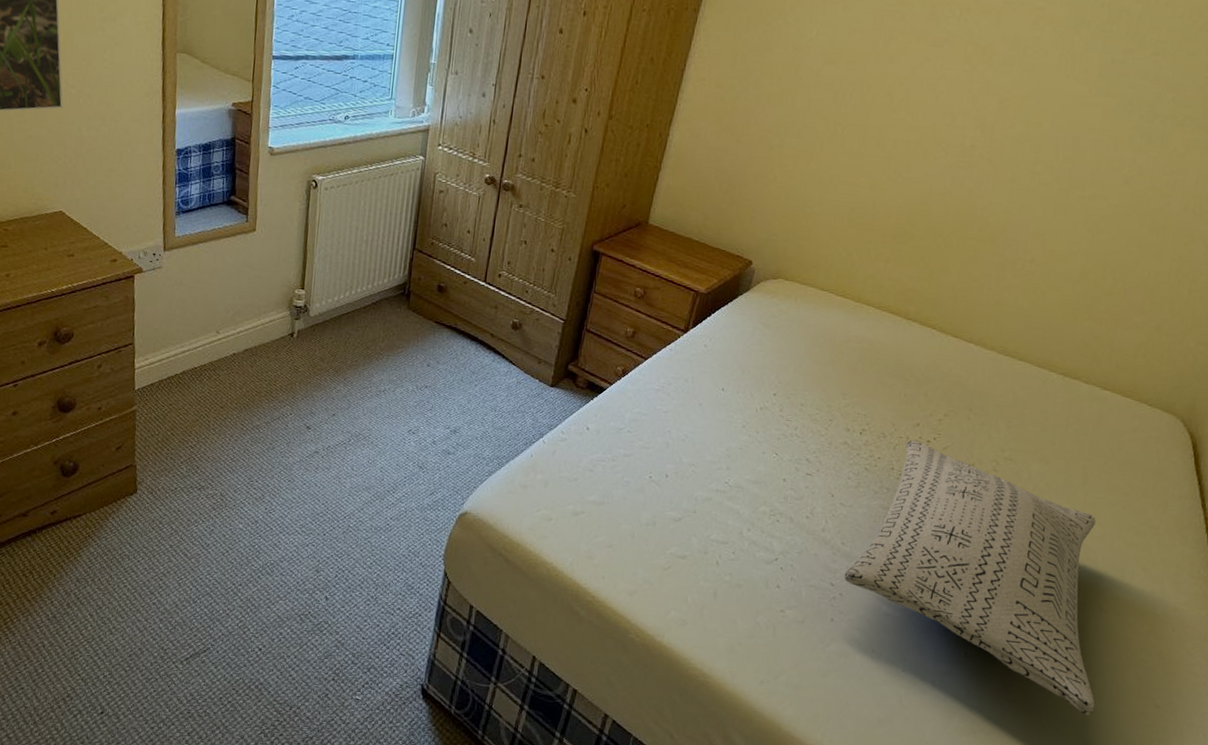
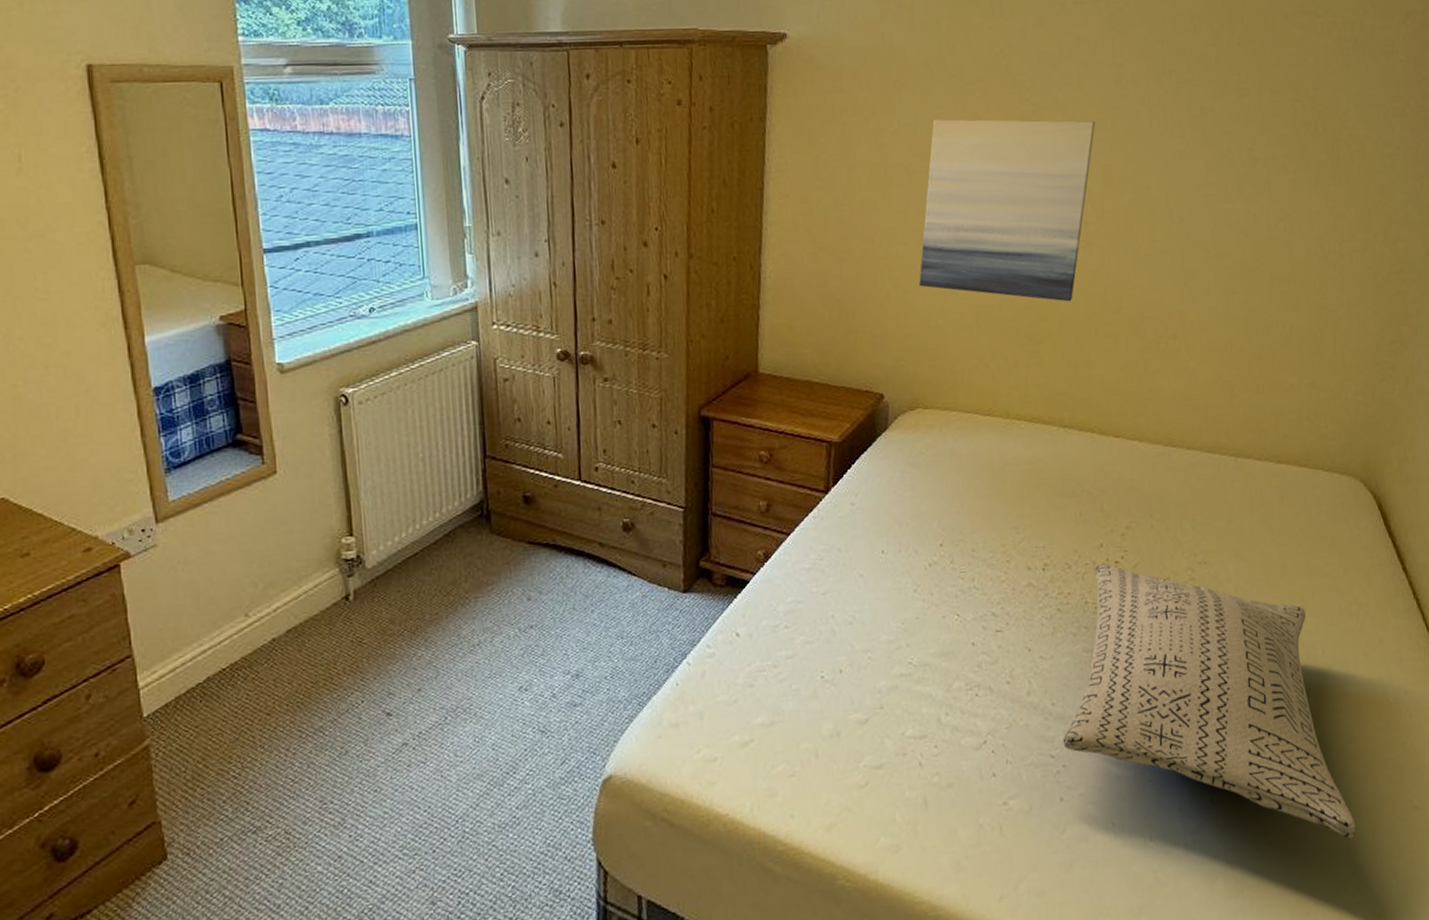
wall art: none [804,33,1004,213] -> present [919,119,1096,302]

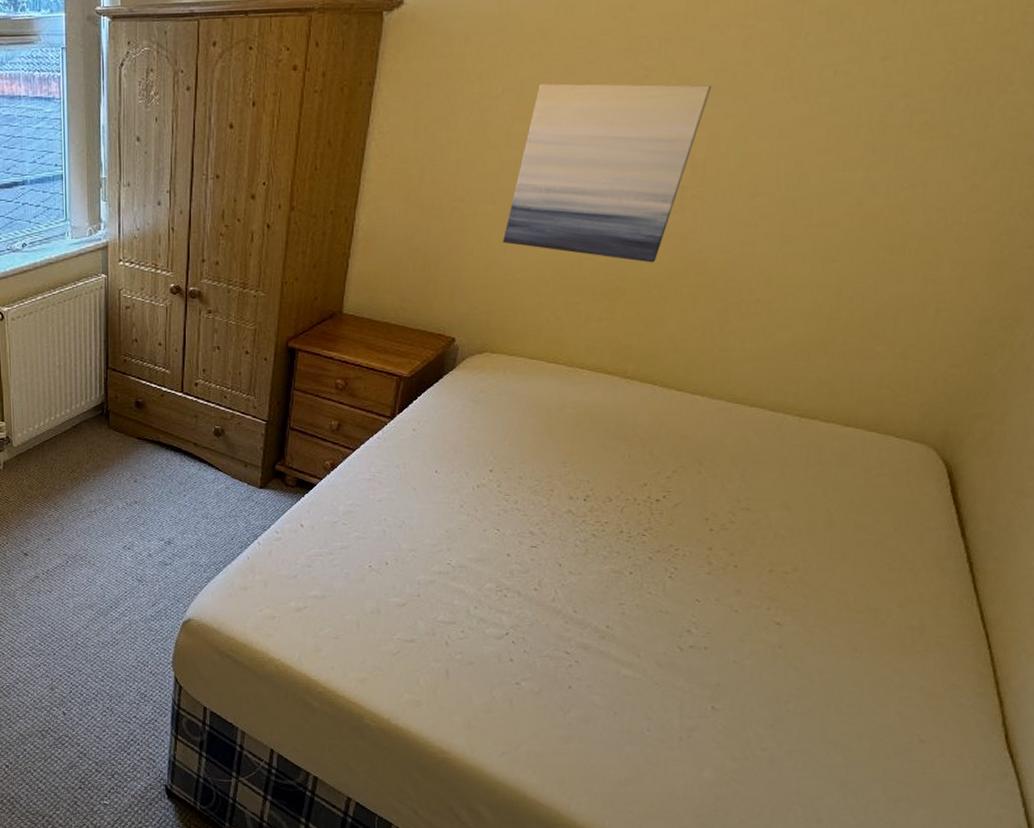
pillow: present [1063,564,1356,839] -> none [579,501,855,757]

